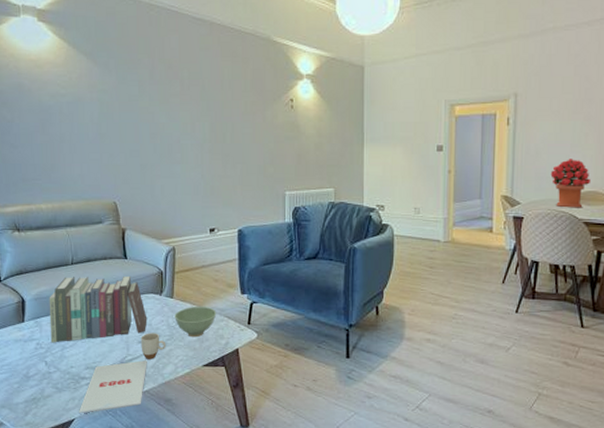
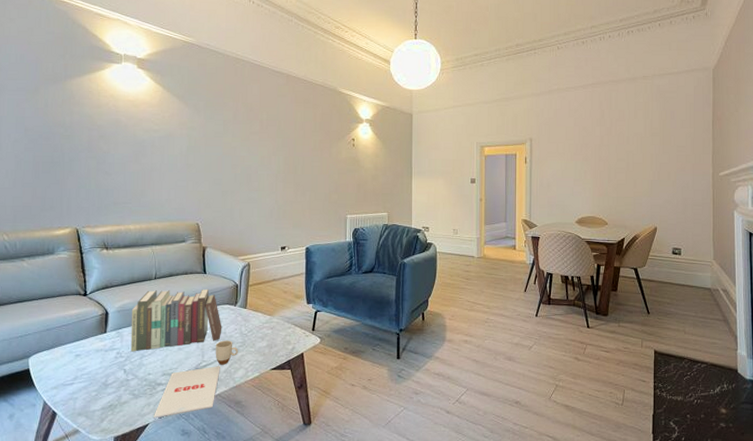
bowl: present [174,306,217,338] -> none [247,315,285,344]
bouquet: present [550,159,592,208] -> none [559,190,590,230]

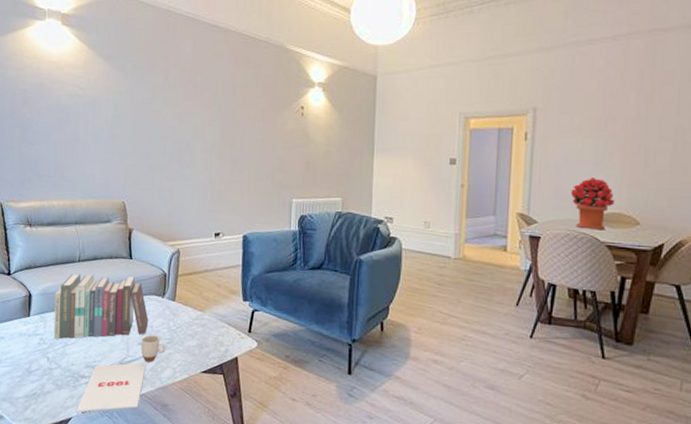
bouquet: none [559,190,590,230] -> present [570,178,616,230]

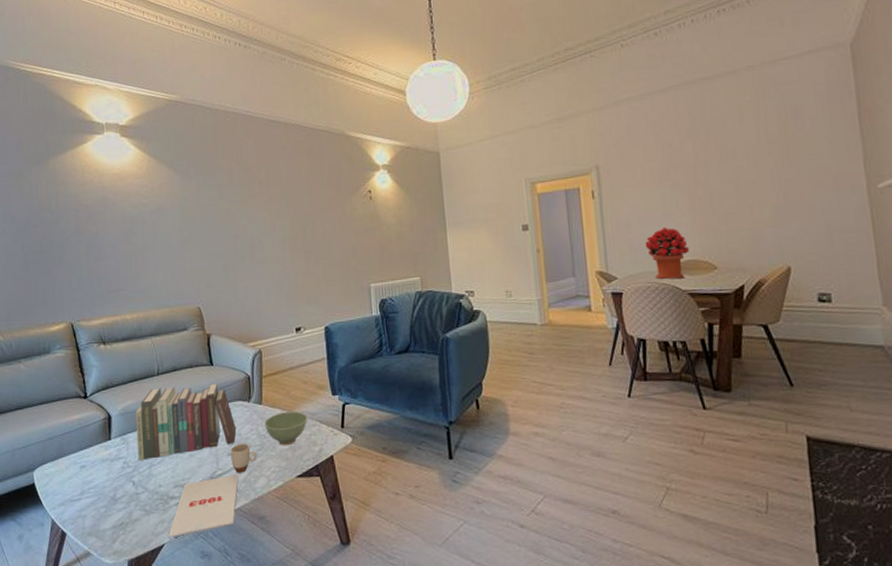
bowl: none [175,310,218,343] -> present [264,411,308,446]

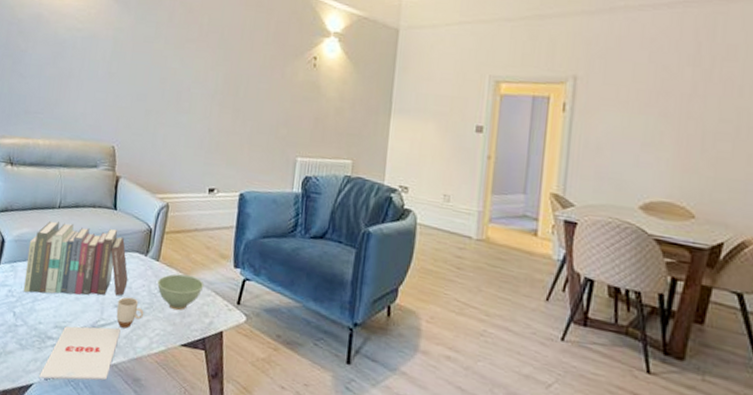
bouquet: present [645,227,690,280] -> none [614,159,667,221]

